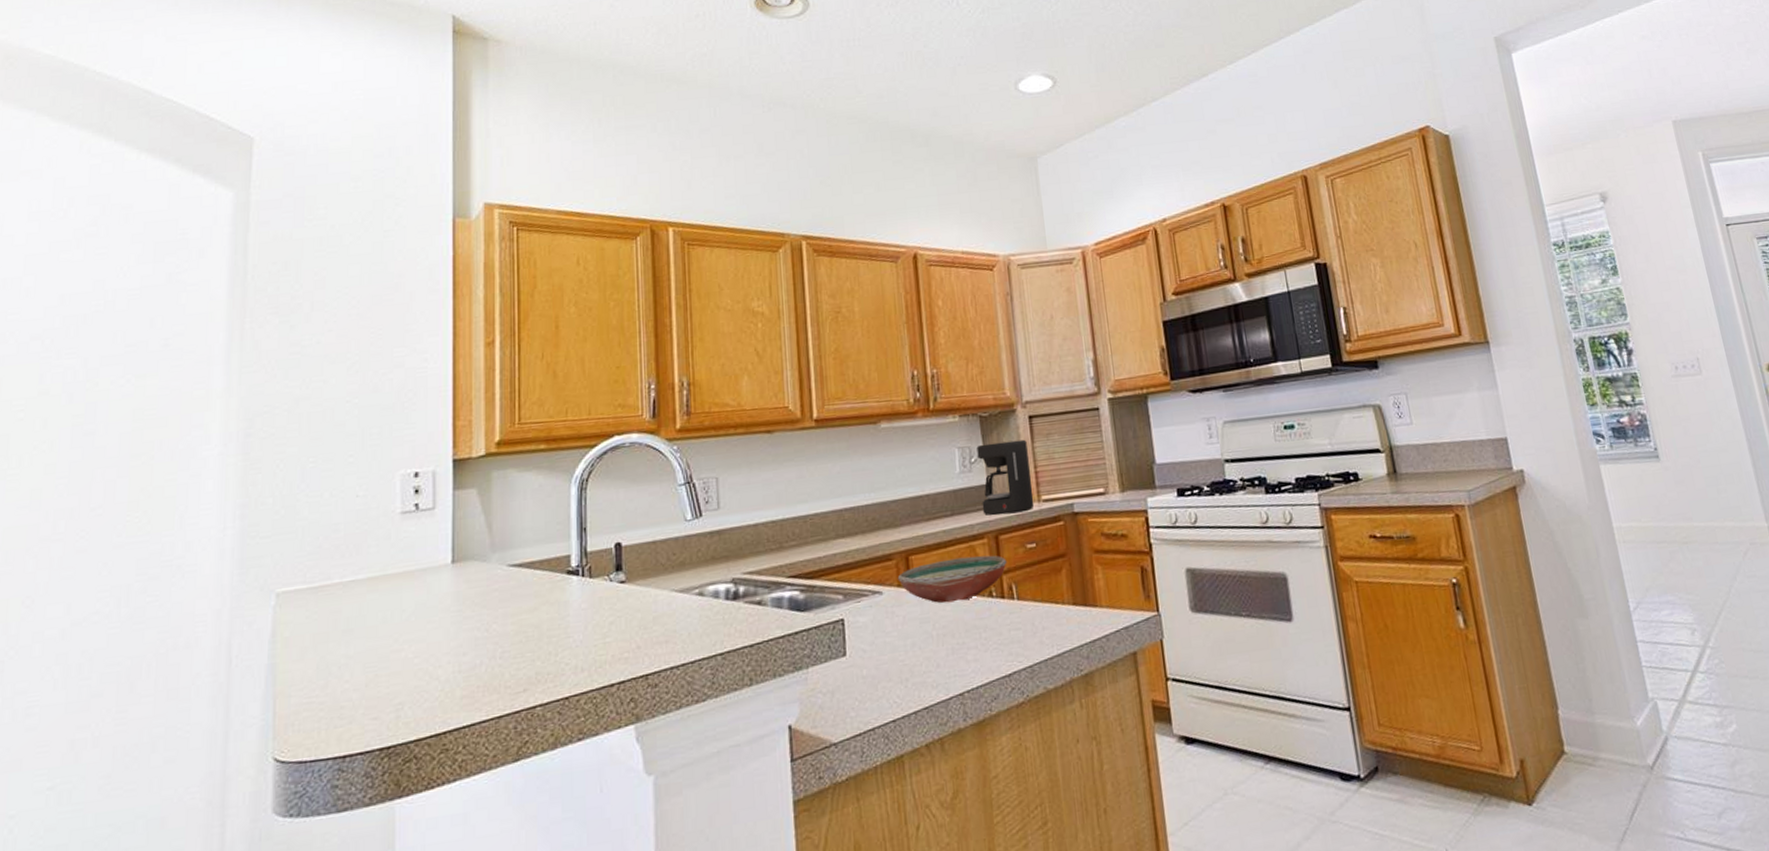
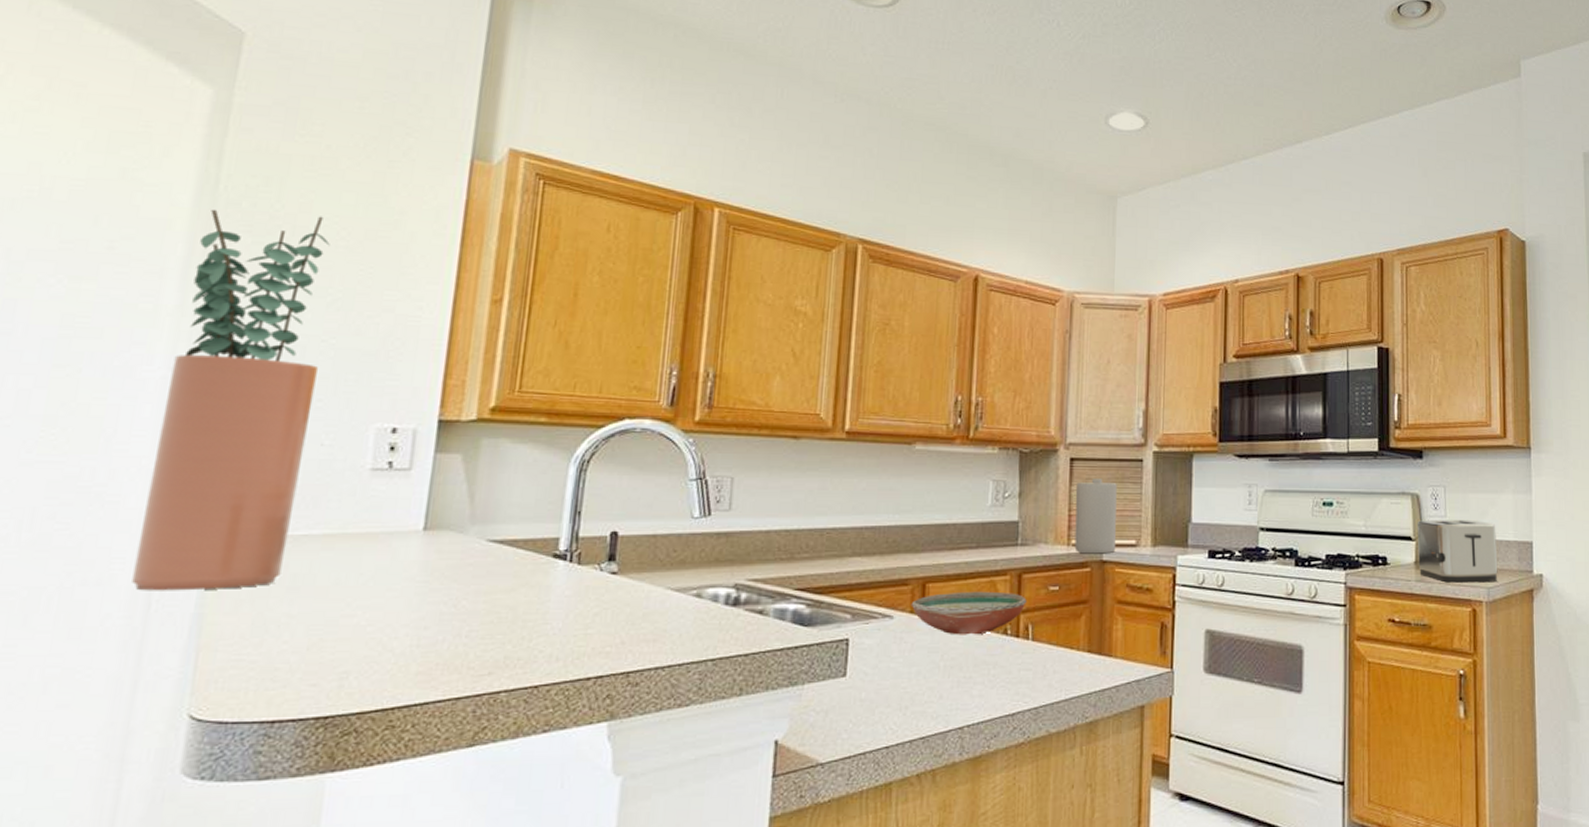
vase: none [214,290,346,650] -> present [132,209,330,591]
coffee maker: present [976,439,1034,516] -> none [1009,480,1064,554]
paper towel holder: none [1037,432,1086,509] -> present [1074,478,1117,554]
toaster: none [1383,423,1476,491] -> present [1417,519,1498,583]

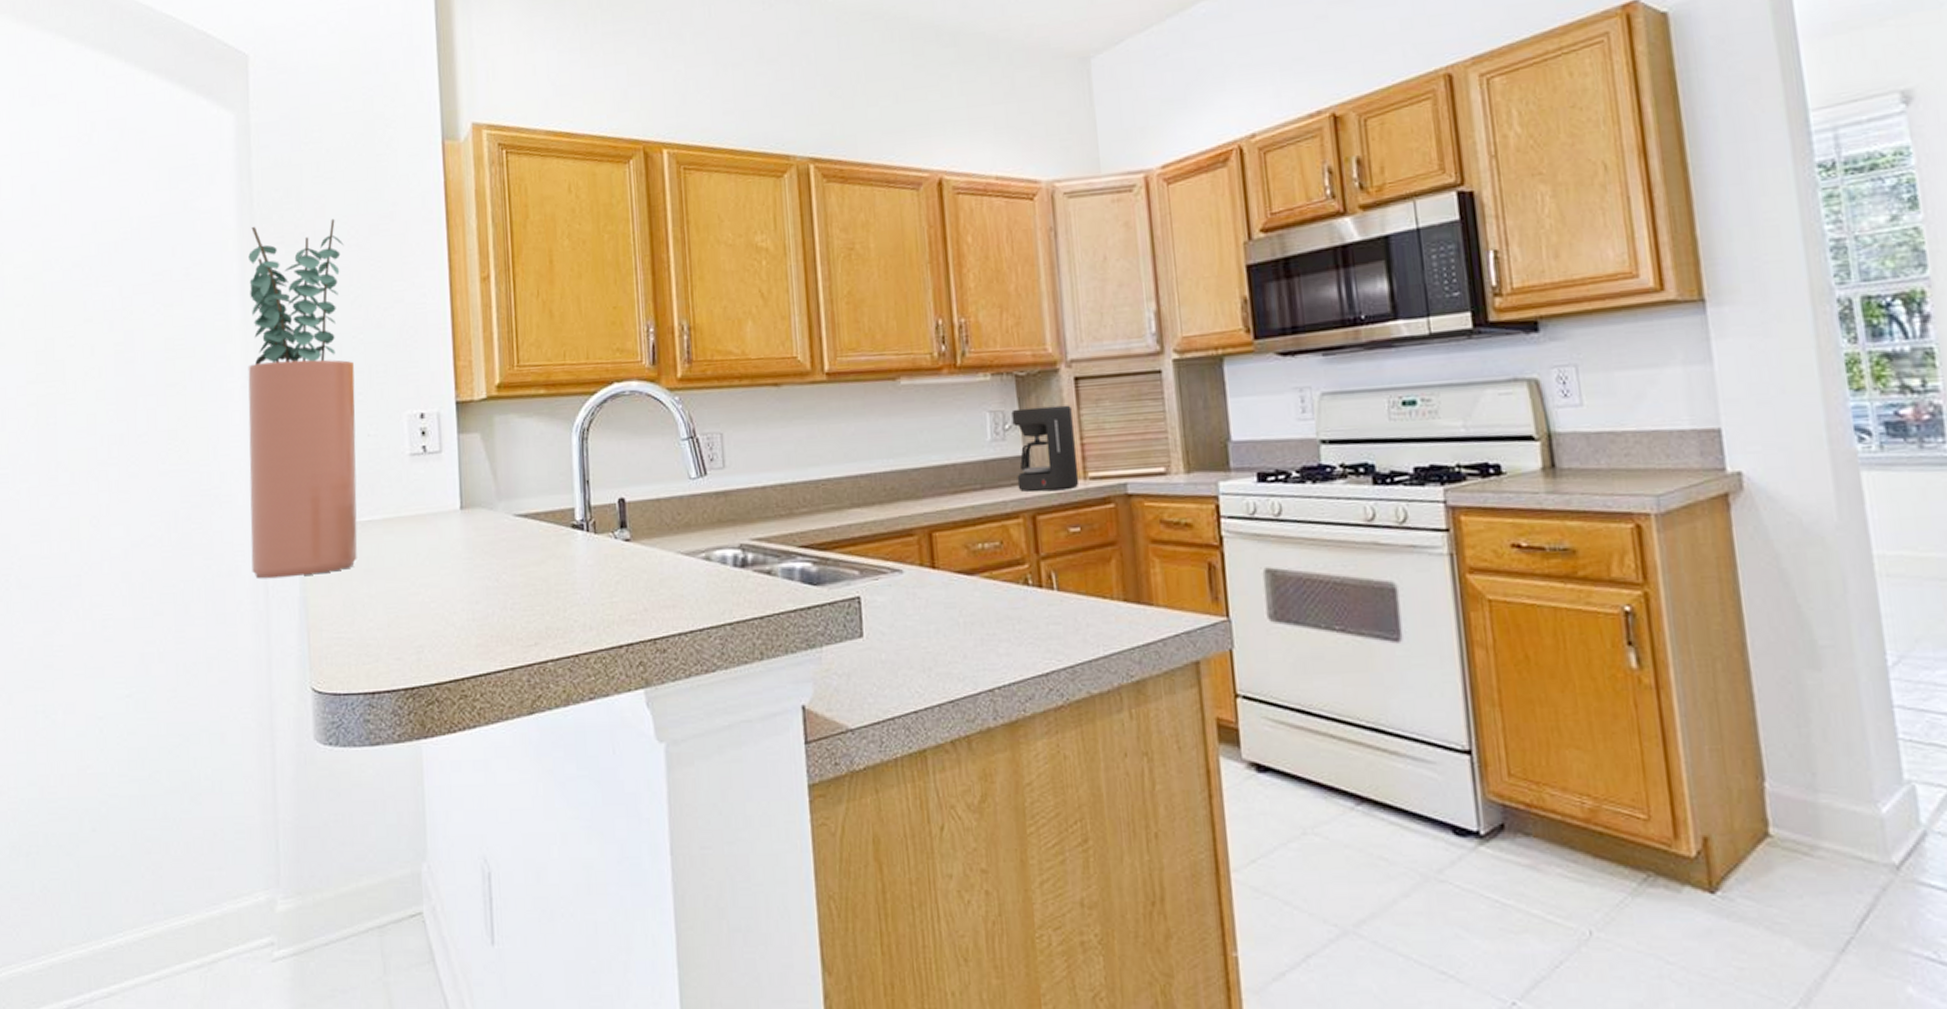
decorative bowl: present [911,591,1027,635] -> none [919,537,1046,588]
coffee maker: none [1009,480,1064,554] -> present [1011,405,1080,492]
paper towel holder: present [1074,478,1117,554] -> none [1084,398,1142,488]
toaster: present [1417,519,1498,583] -> none [1539,406,1670,493]

